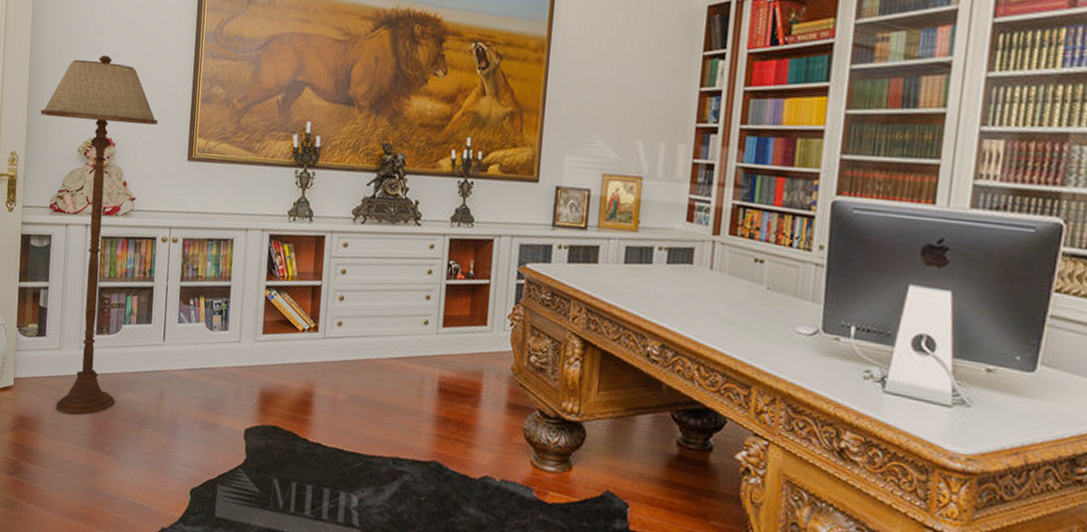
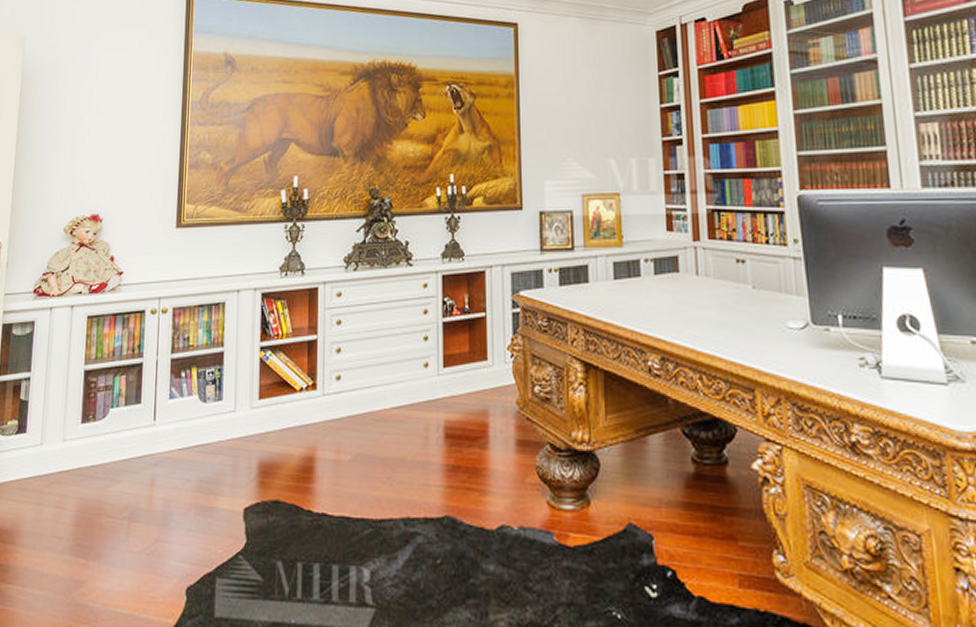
floor lamp: present [40,55,158,415] -> none [25,134,146,519]

